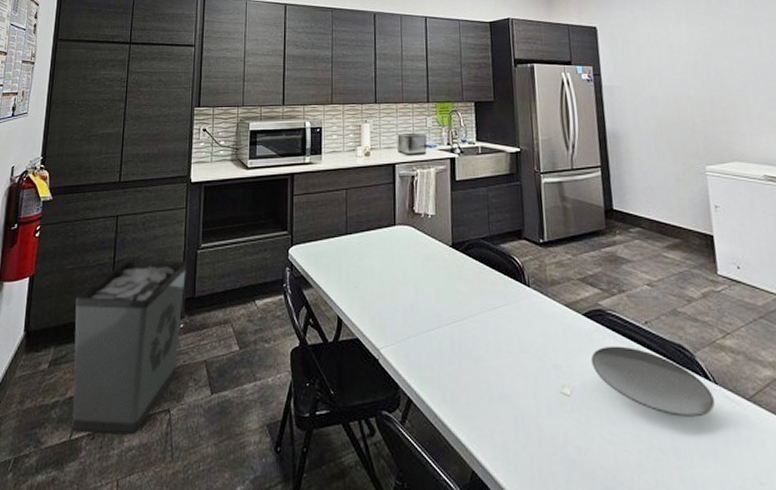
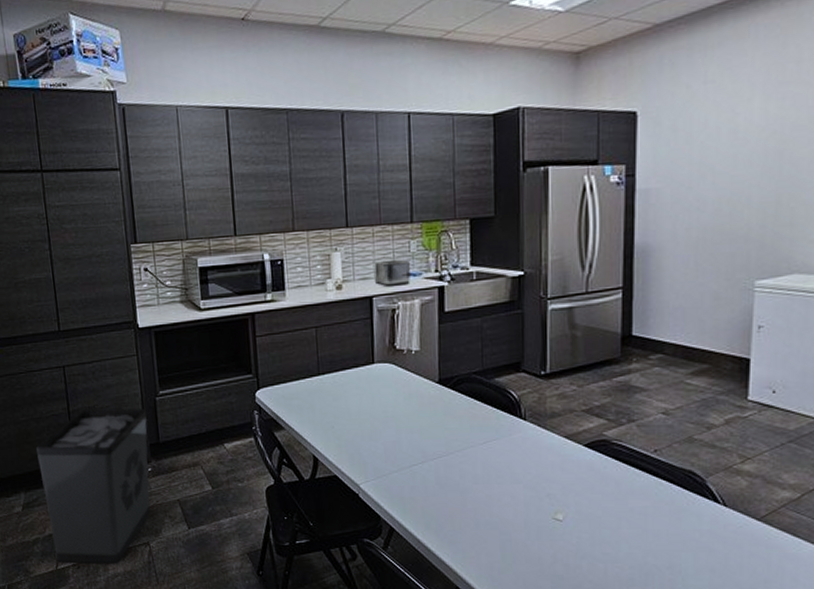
plate: present [590,346,716,417] -> none [588,474,722,537]

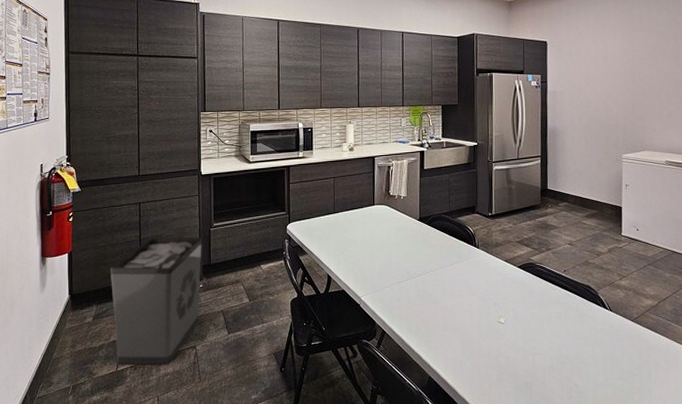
toaster: present [374,259,412,288] -> none [376,131,402,151]

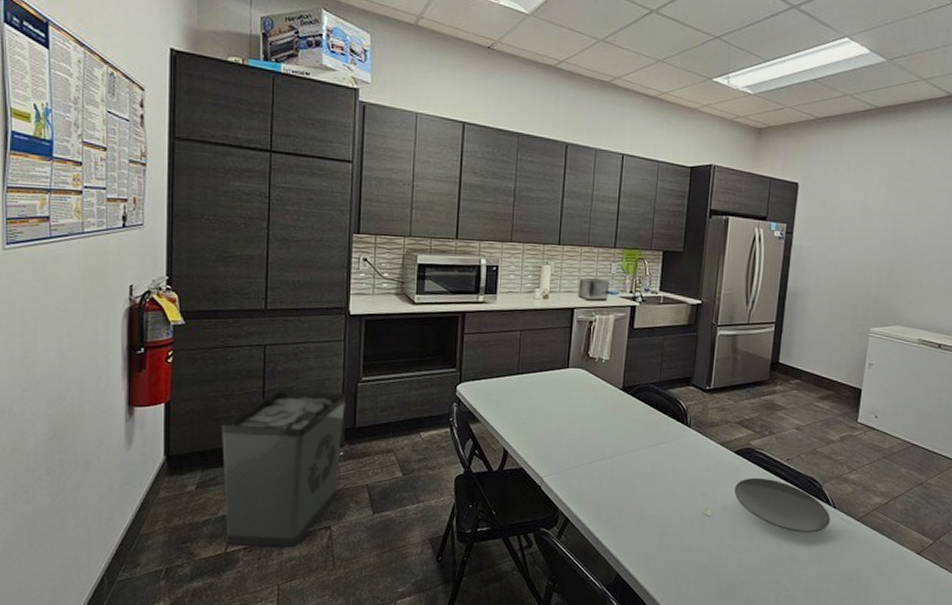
toaster: none [376,131,402,151] -> present [577,277,610,302]
plate: none [521,288,609,334] -> present [733,477,831,533]

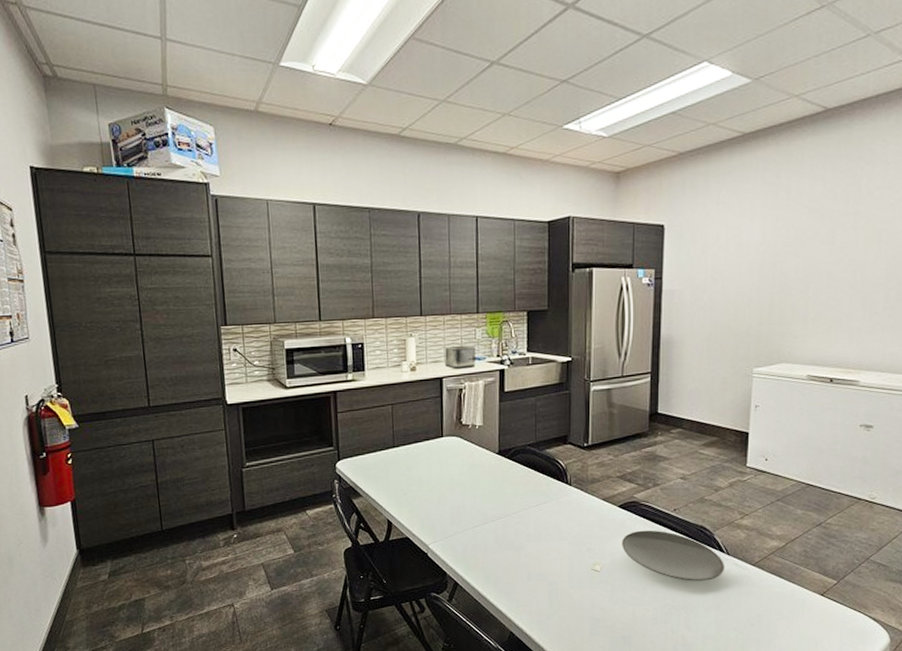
recycling bin: present [222,389,347,548] -> none [124,479,235,627]

